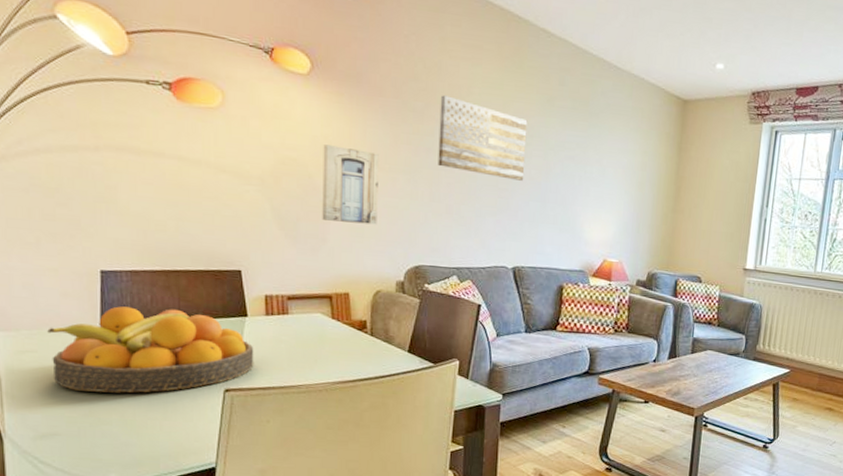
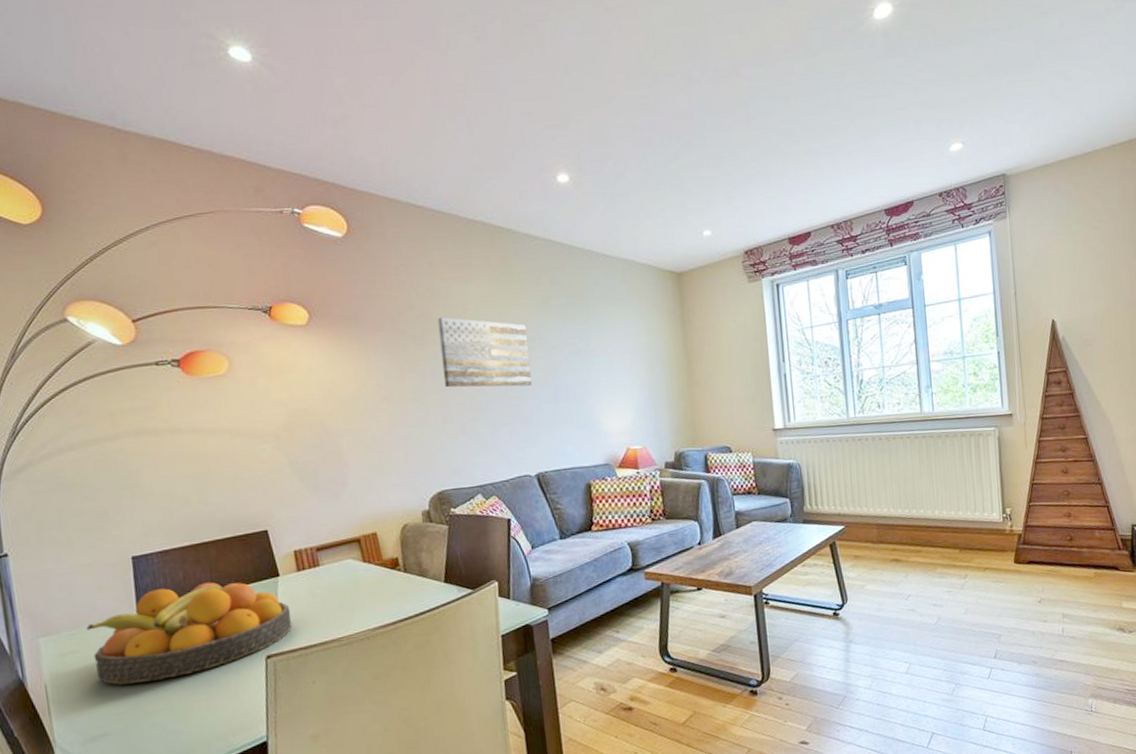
wall art: present [322,144,379,225] -> none [331,387,394,464]

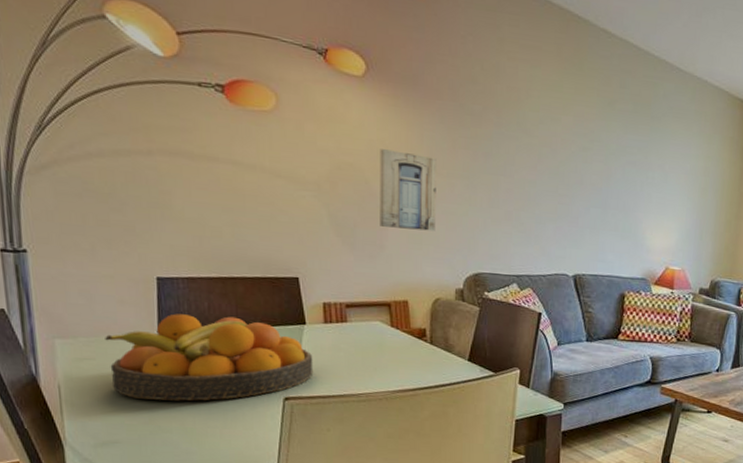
wall art: none [331,387,394,464] -> present [380,149,437,232]
wall art: present [437,317,533,388] -> none [496,98,588,187]

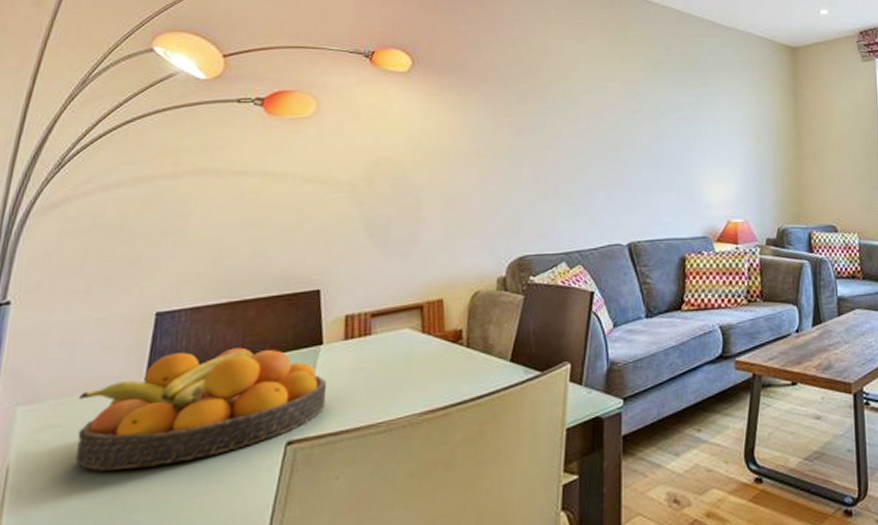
wall art: present [380,149,437,232] -> none [416,139,480,220]

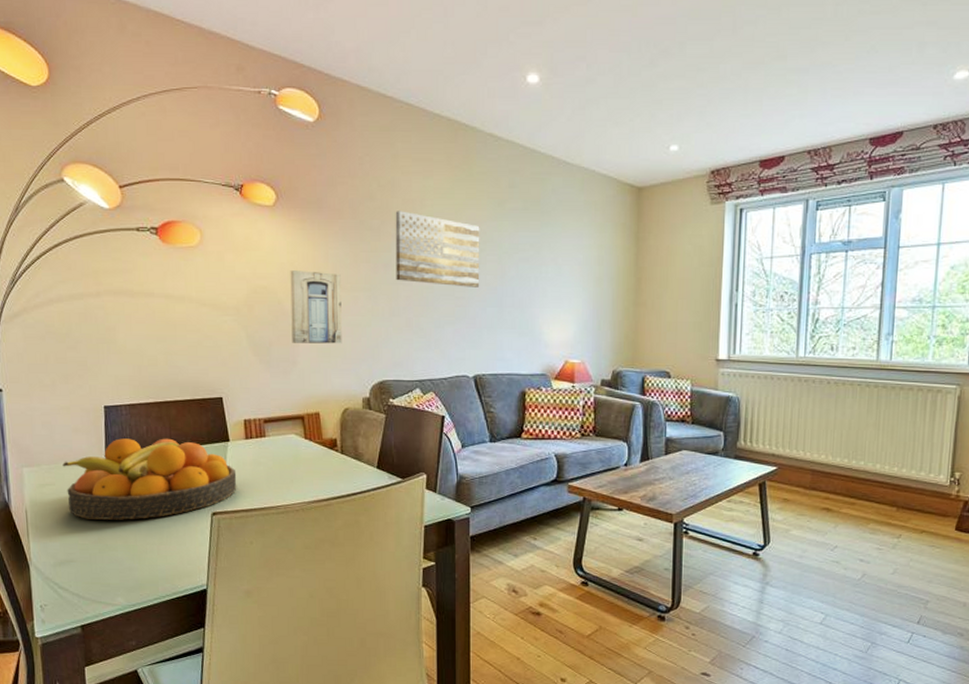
wall art: none [416,139,480,220] -> present [290,270,342,344]
wall art: none [543,74,636,149] -> present [395,211,480,288]

